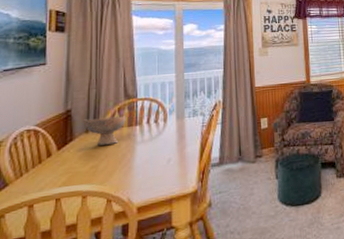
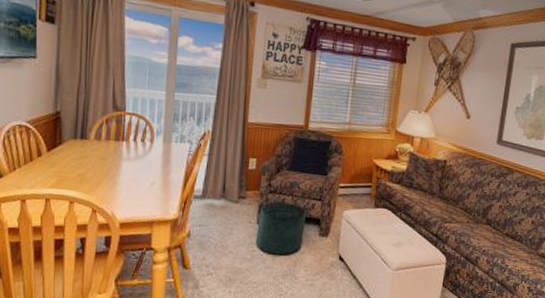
bowl: present [83,114,128,146] -> none [72,123,115,156]

